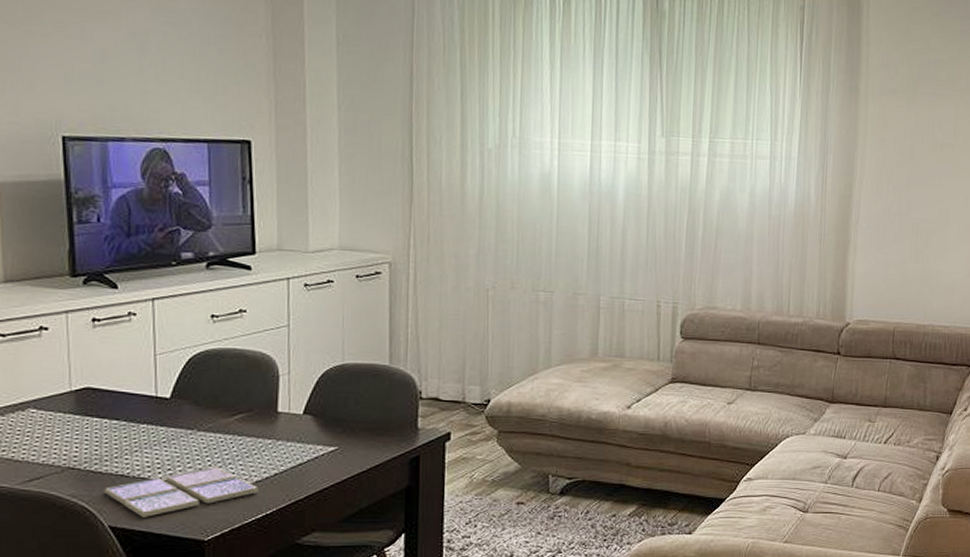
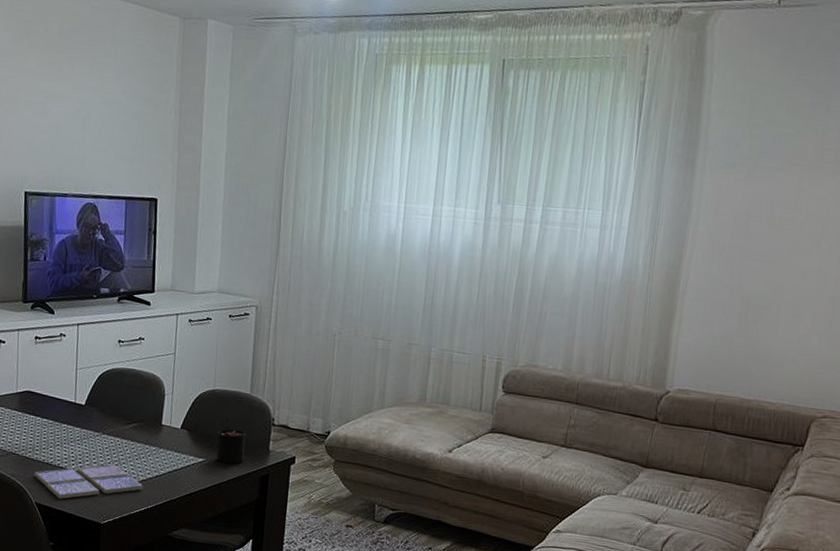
candle: none [350,396,389,449] -> present [216,418,247,464]

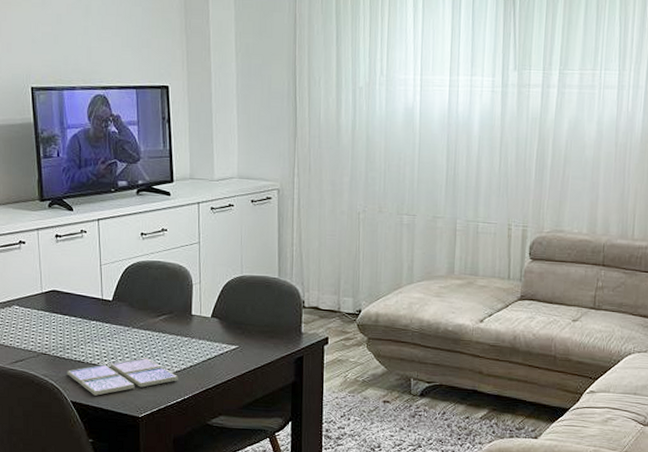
candle: present [216,418,247,464] -> none [247,303,278,349]

